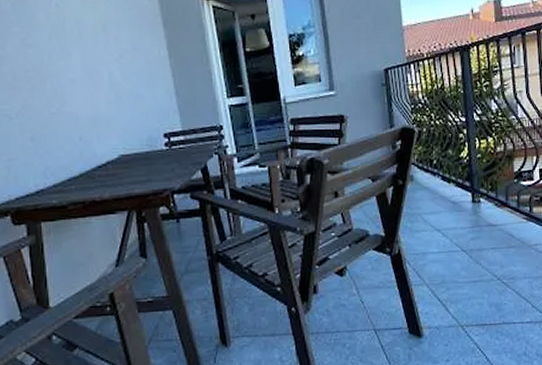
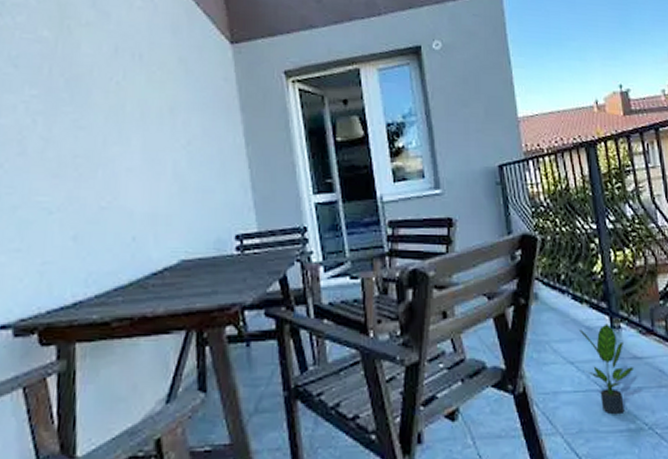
potted plant: none [446,199,490,270] -> present [579,324,635,415]

